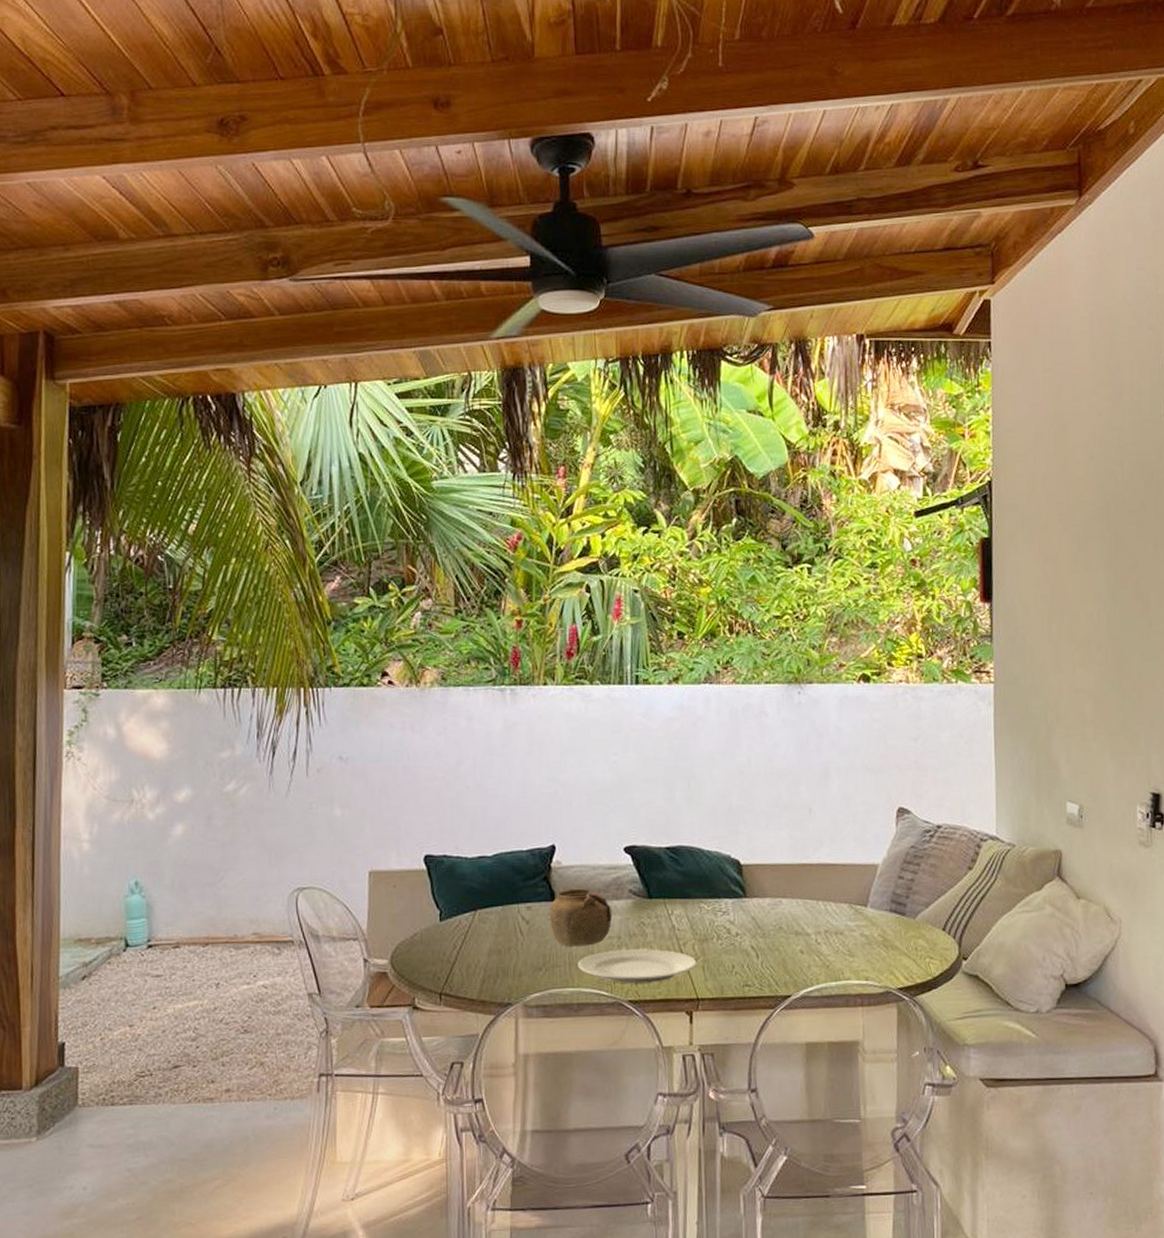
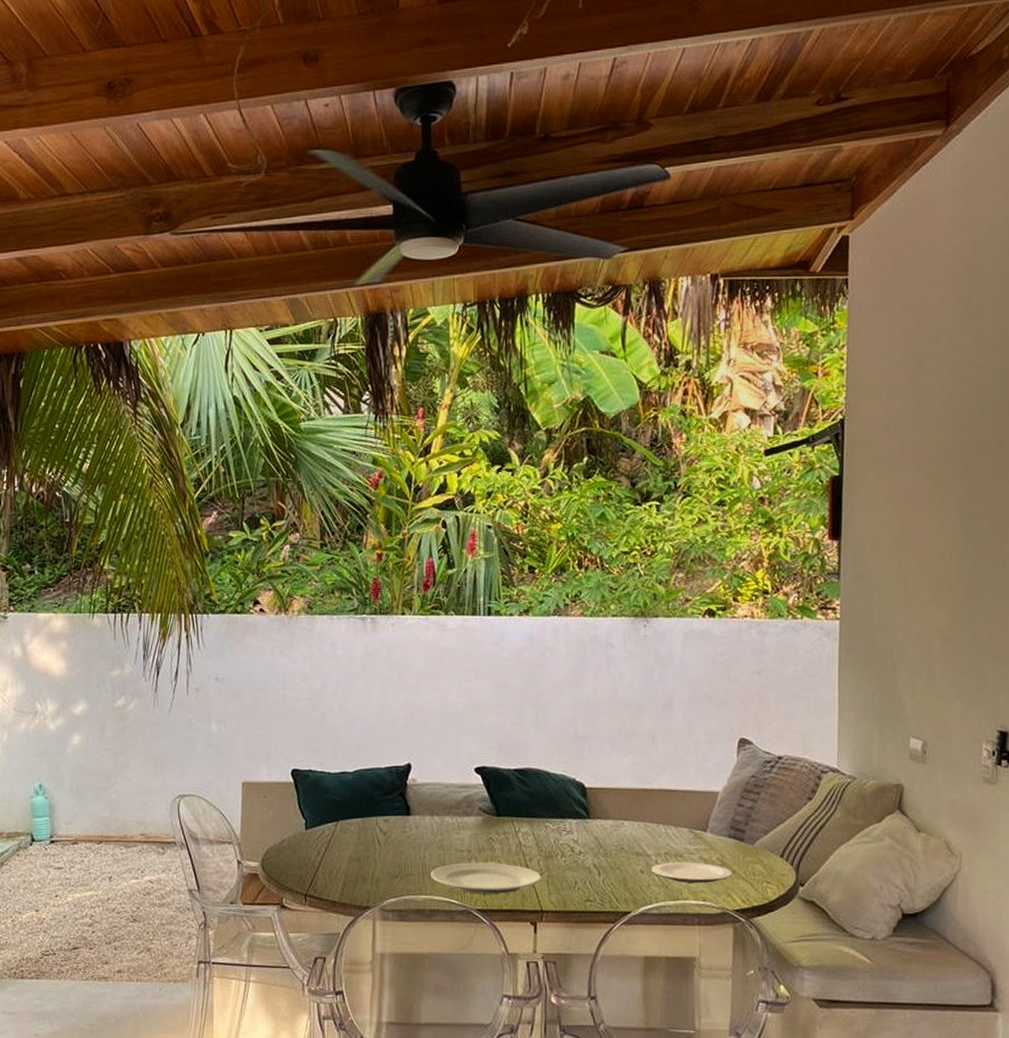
teapot: present [550,888,613,947] -> none [405,804,463,858]
plate: none [810,939,895,962] -> present [650,862,733,883]

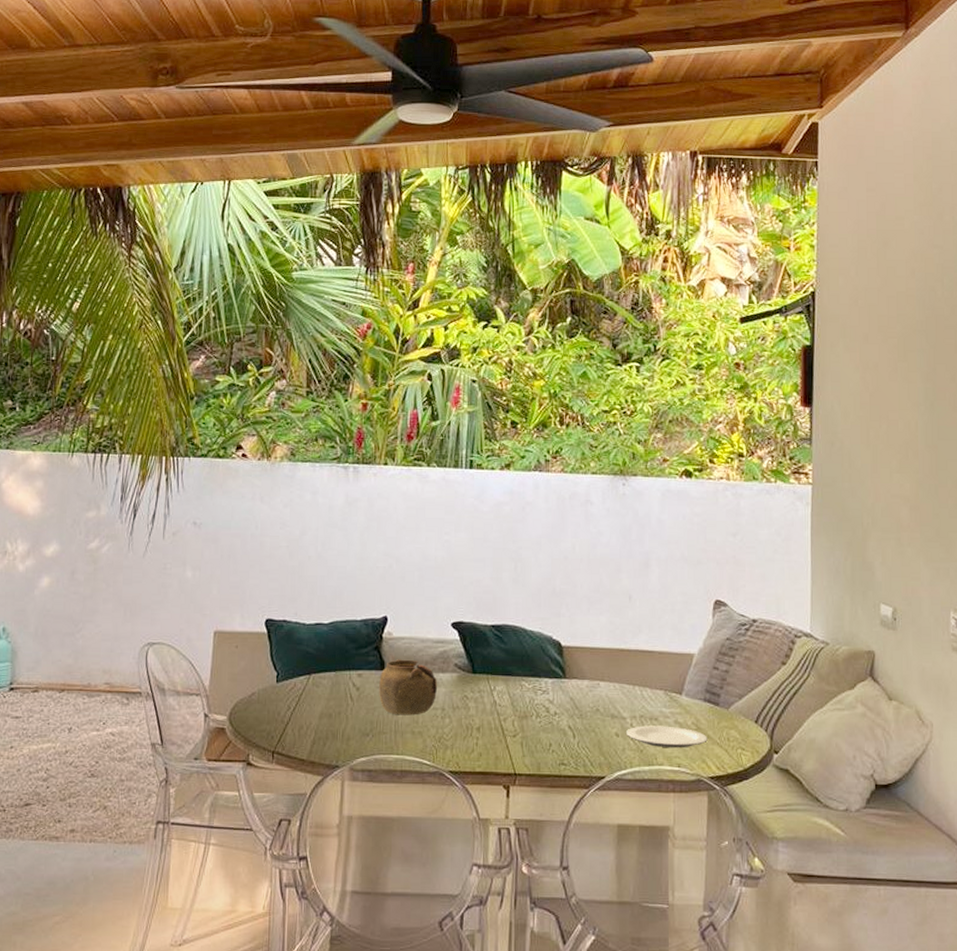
teapot: none [405,804,463,858] -> present [379,659,438,716]
plate: present [431,862,542,894] -> none [403,721,516,755]

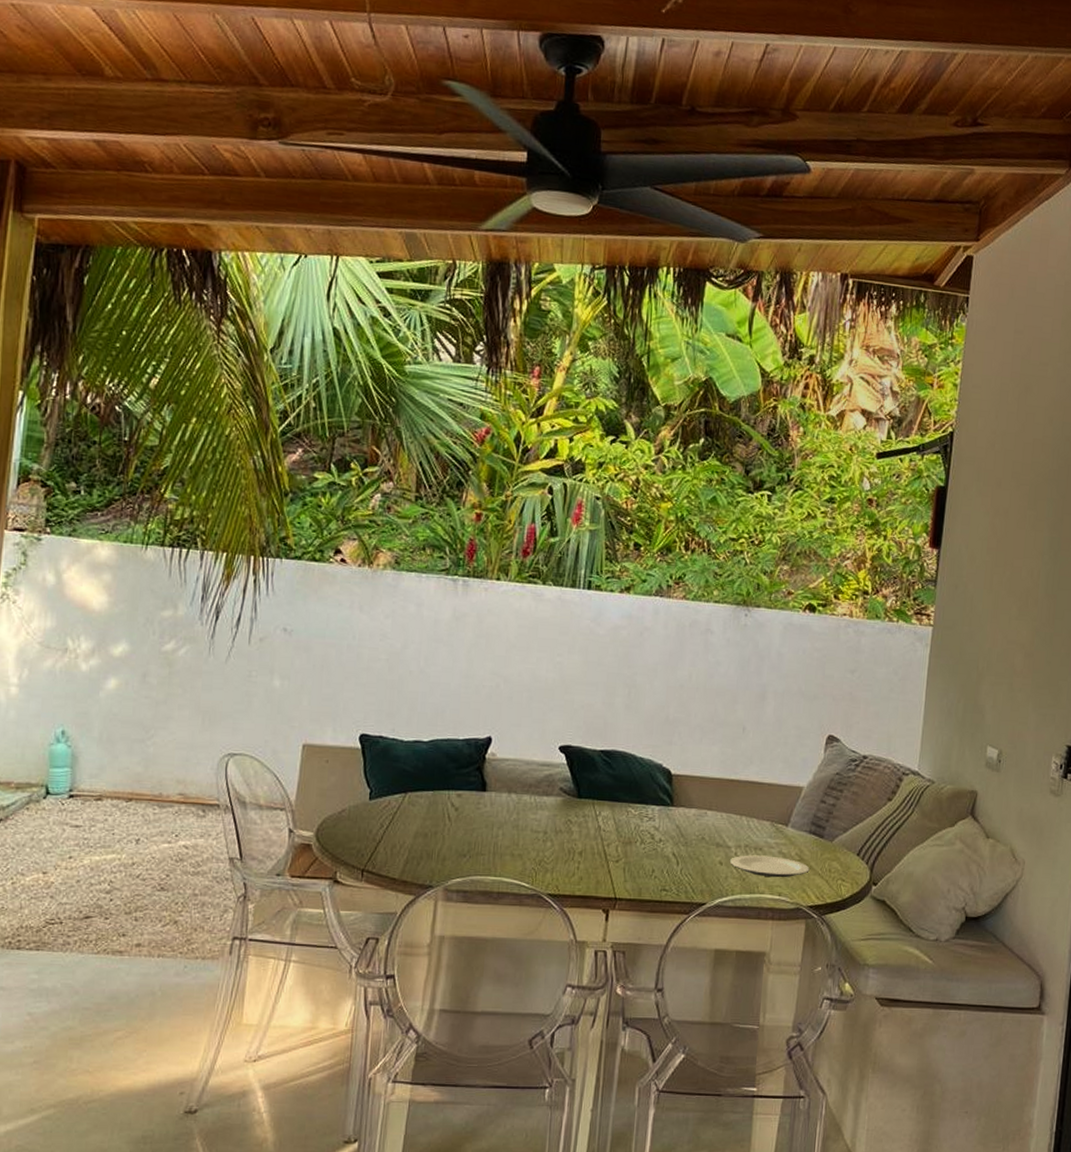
teapot: present [379,659,438,716] -> none [478,781,541,838]

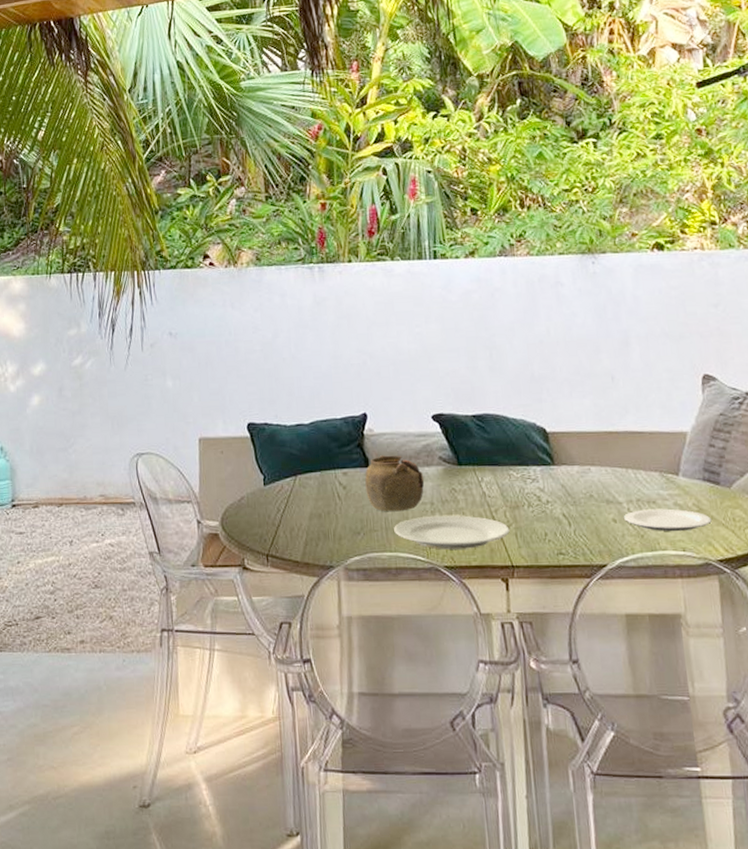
teapot: none [478,781,541,838] -> present [365,455,425,512]
plate: none [502,844,619,879] -> present [394,515,510,550]

